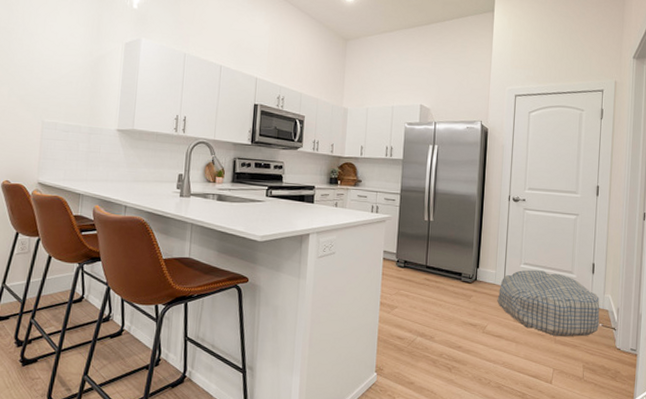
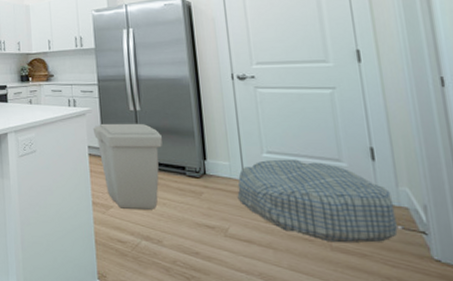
trash can: none [390,230,448,310] -> present [92,123,163,210]

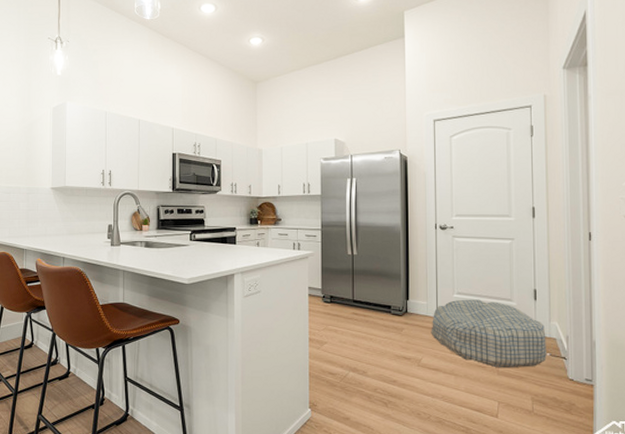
trash can: present [92,123,163,210] -> none [314,266,374,344]

